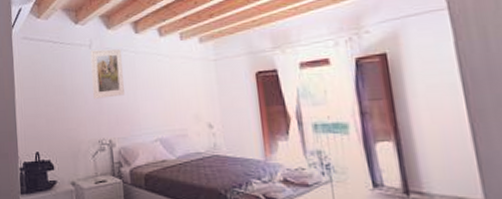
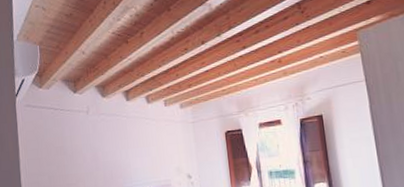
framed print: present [90,49,125,99] -> none [87,114,118,157]

